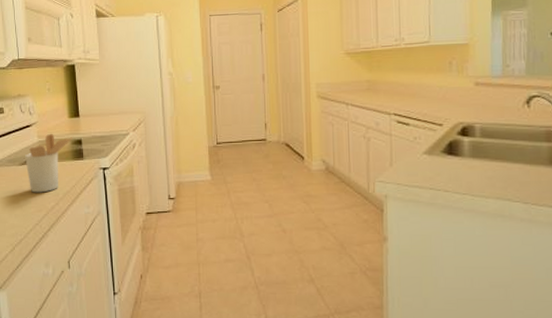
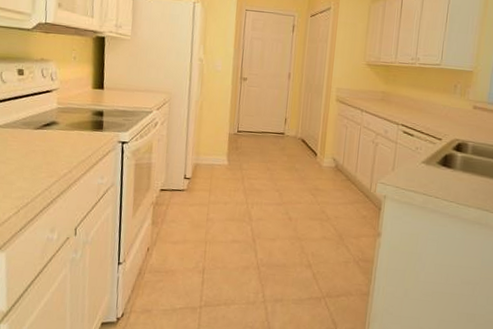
utensil holder: present [25,133,73,193] -> none [41,101,94,159]

